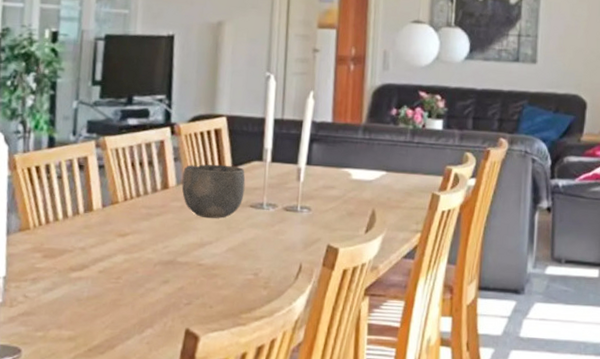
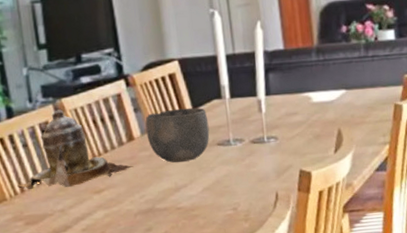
teapot: none [45,147,162,227] -> present [19,109,132,189]

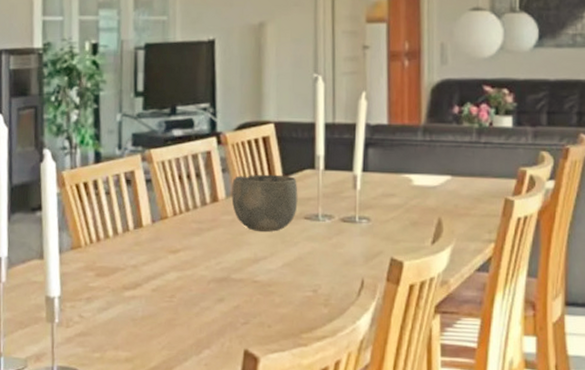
teapot: present [19,109,132,189] -> none [95,160,212,243]

